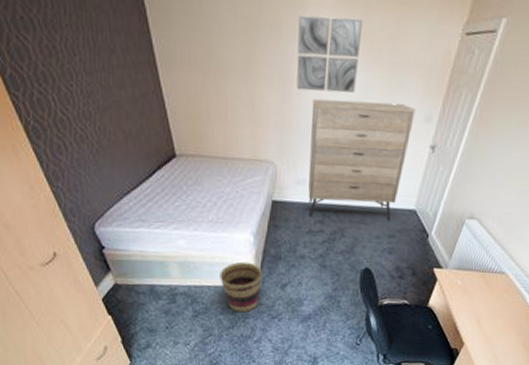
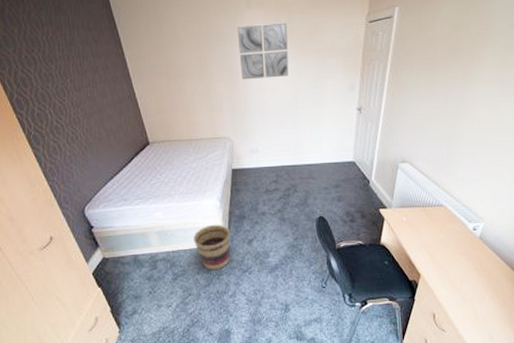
dresser: present [308,98,416,221] -> none [256,79,340,179]

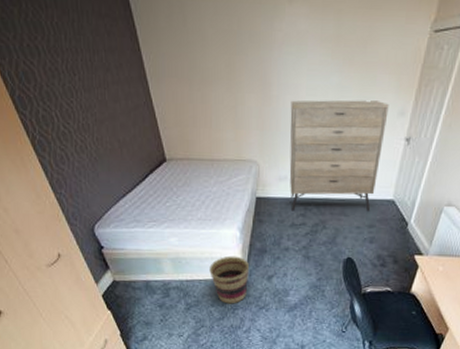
wall art: present [237,22,289,80] -> none [274,24,336,94]
dresser: none [256,79,340,179] -> present [289,100,389,212]

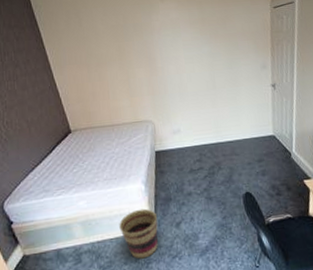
dresser: present [289,100,389,212] -> none [173,60,257,159]

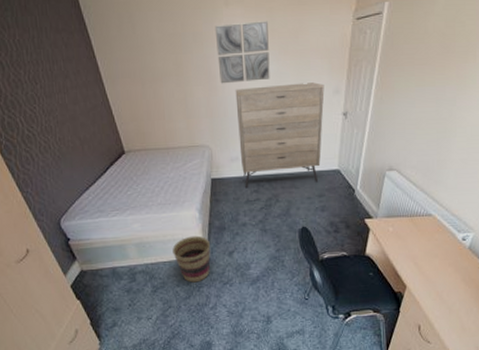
wall art: none [152,12,204,65] -> present [214,21,270,84]
dresser: none [173,60,257,159] -> present [235,82,325,189]

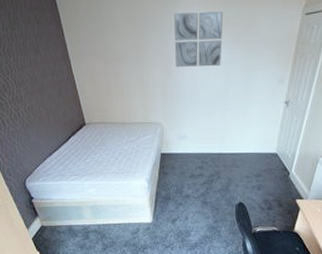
basket: present [172,235,211,283] -> none [122,203,156,244]
dresser: present [235,82,325,189] -> none [188,71,270,165]

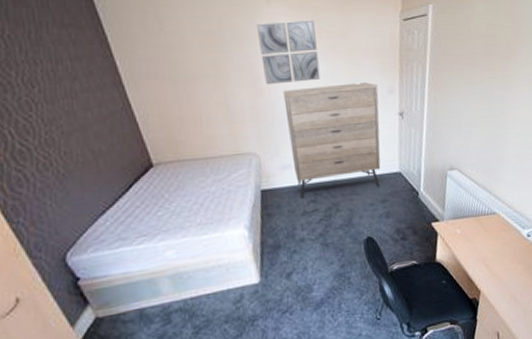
dresser: none [188,71,270,165] -> present [283,82,381,199]

